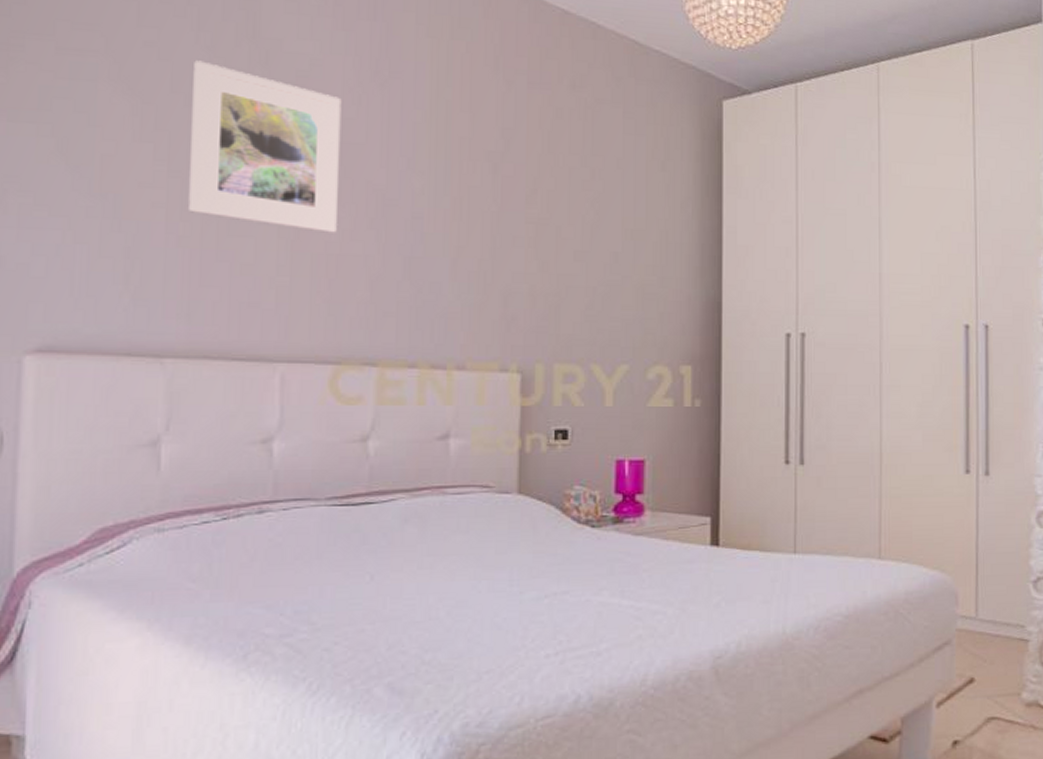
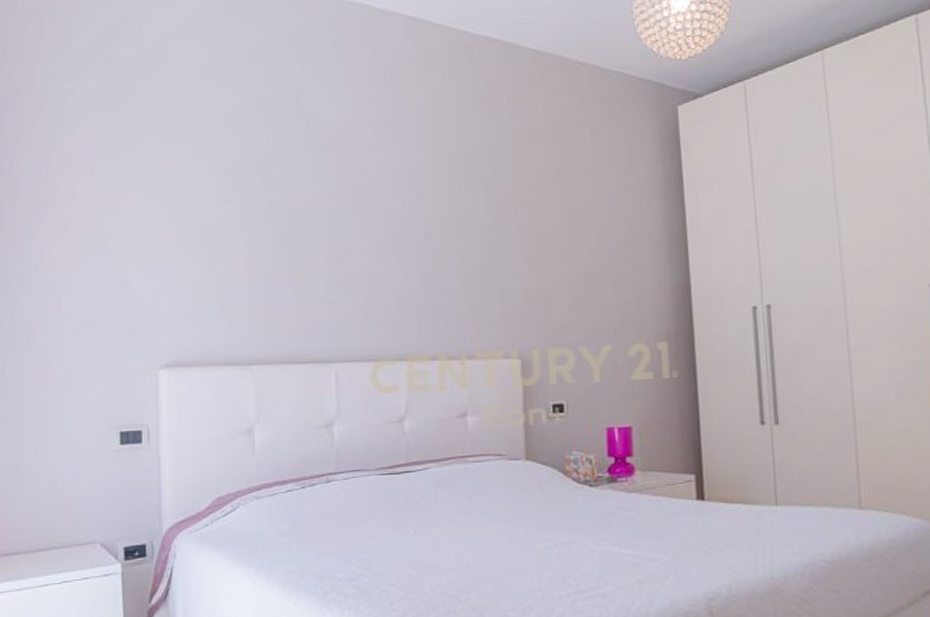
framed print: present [187,60,342,233] -> none [257,134,368,257]

